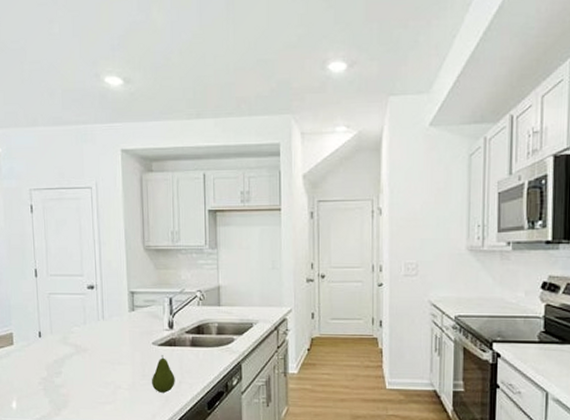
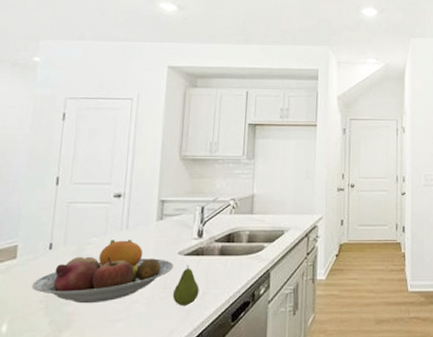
fruit bowl: none [30,330,149,386] -> present [31,240,173,303]

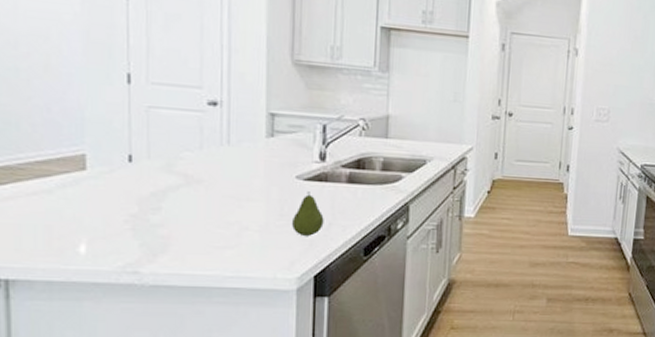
fruit bowl: present [31,240,173,303] -> none [111,156,290,227]

